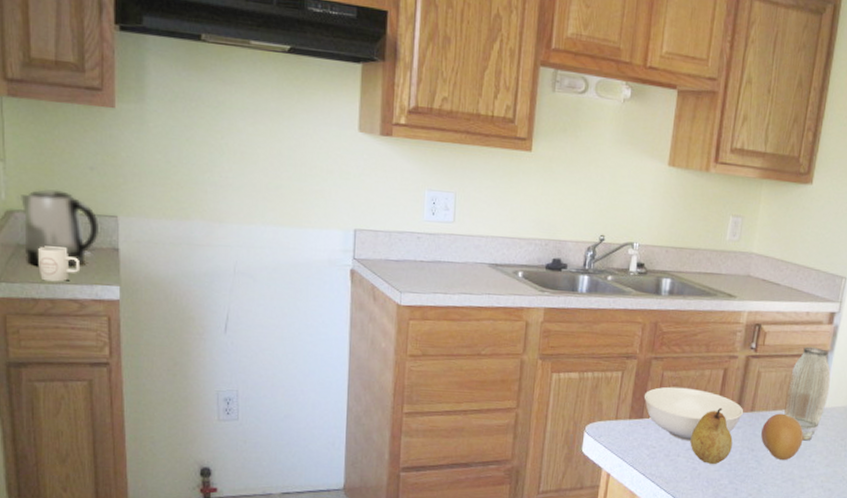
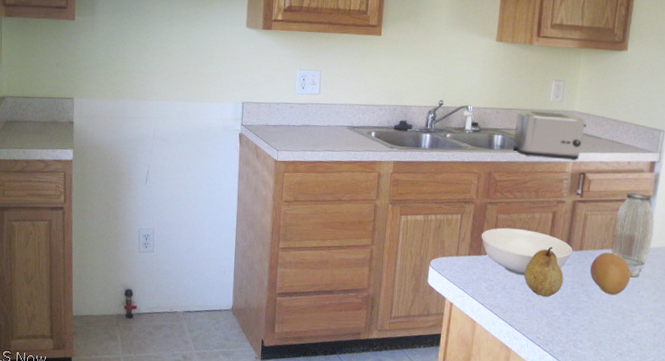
kettle: present [21,189,100,267] -> none [10,80,61,136]
mug: present [38,245,81,283] -> none [19,120,47,148]
toaster: none [683,249,765,310] -> present [513,109,586,161]

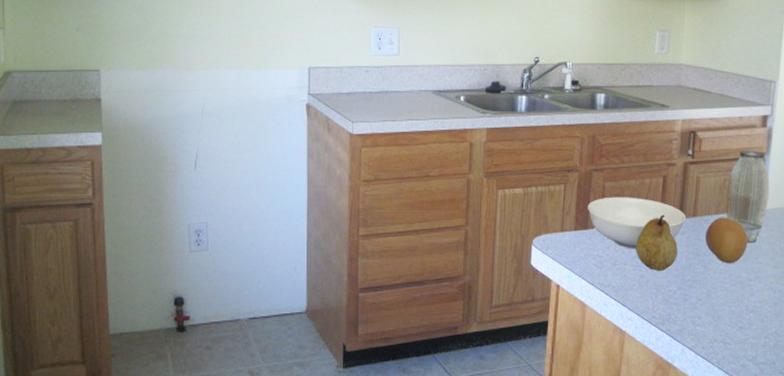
toaster: present [513,109,586,161] -> none [618,64,694,118]

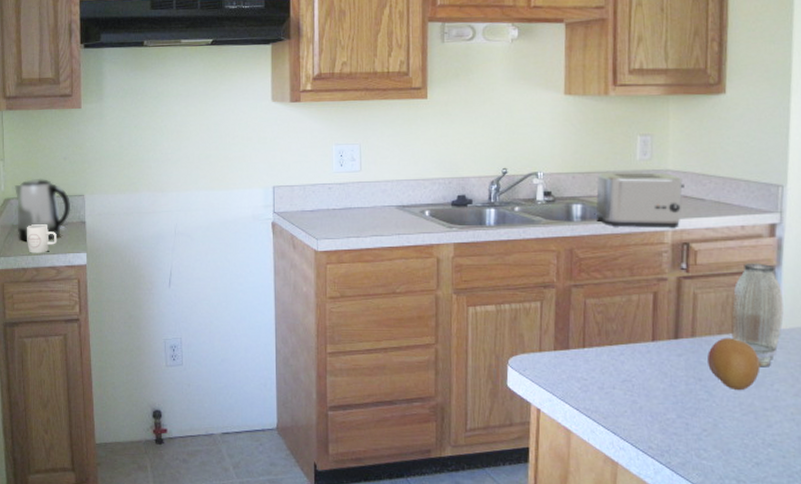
kettle: none [17,50,85,119] -> present [15,178,71,241]
mug: none [31,99,68,132] -> present [27,223,58,253]
bowl: present [587,197,686,249] -> none [567,314,683,372]
toaster: none [618,64,694,118] -> present [596,172,684,229]
fruit: present [636,214,678,272] -> none [625,334,675,397]

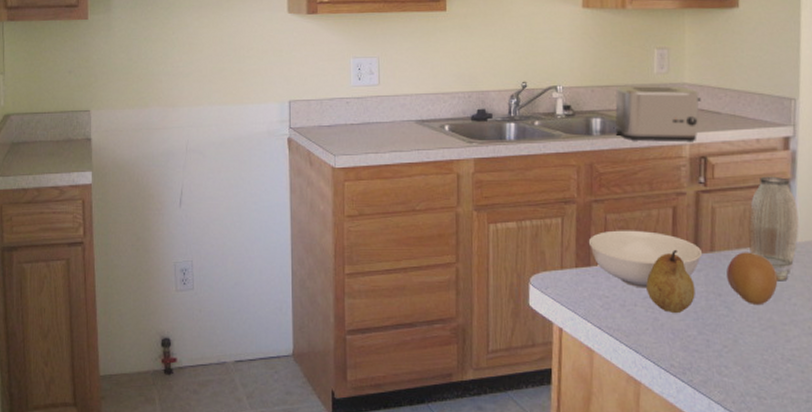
kettle: present [15,178,71,241] -> none [15,92,76,160]
mug: present [27,223,58,253] -> none [28,140,61,173]
bowl: none [567,314,683,372] -> present [588,230,703,289]
fruit: none [625,334,675,397] -> present [646,249,695,314]

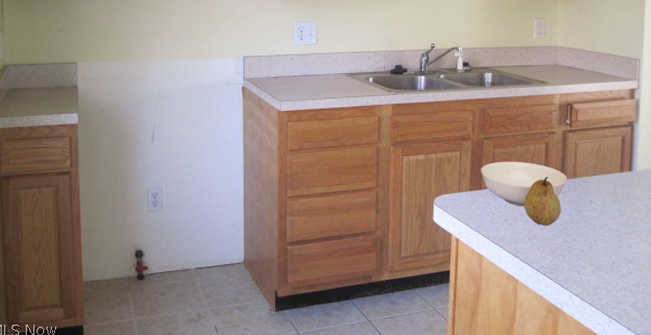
toaster: present [615,85,701,143] -> none [503,47,569,93]
fruit: present [726,252,778,306] -> none [585,178,624,219]
vase: present [748,176,799,280] -> none [602,119,640,200]

